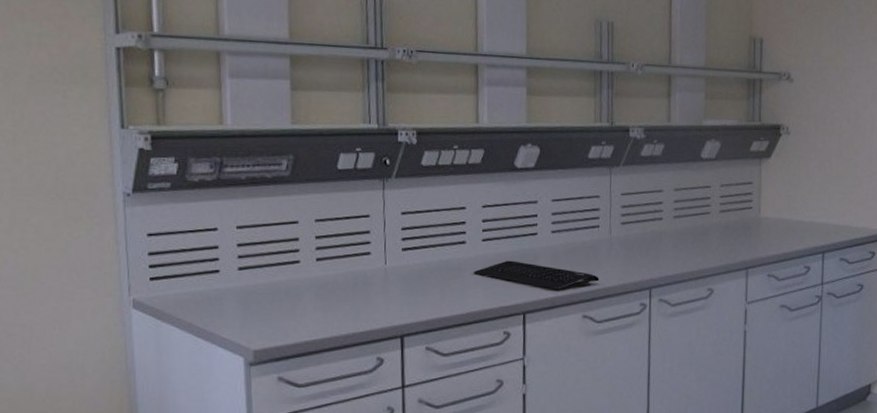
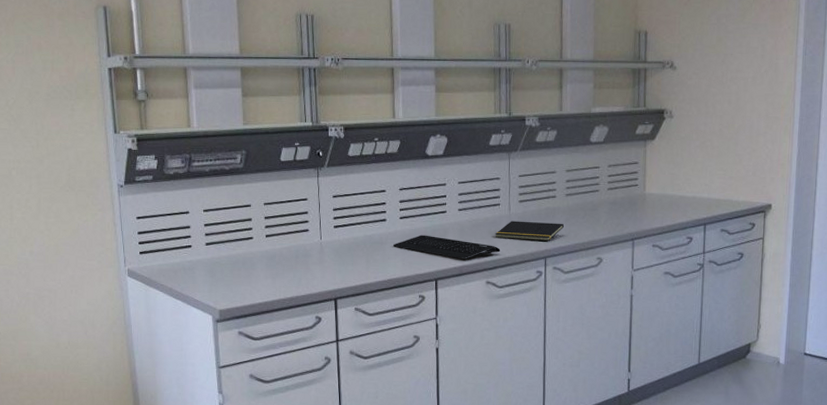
notepad: none [593,245,671,269] -> present [495,221,564,241]

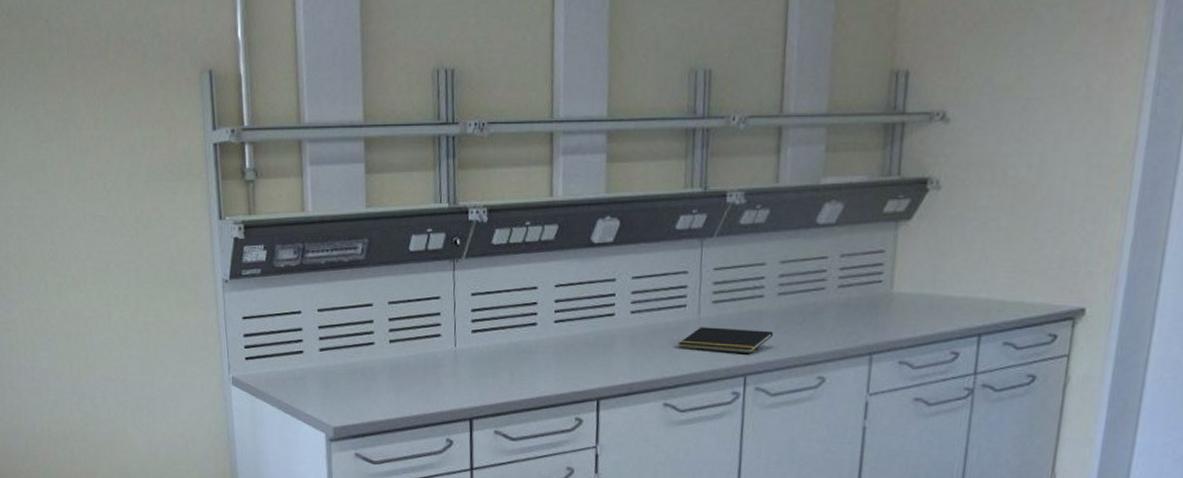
keyboard: present [392,235,501,259] -> none [544,343,685,375]

